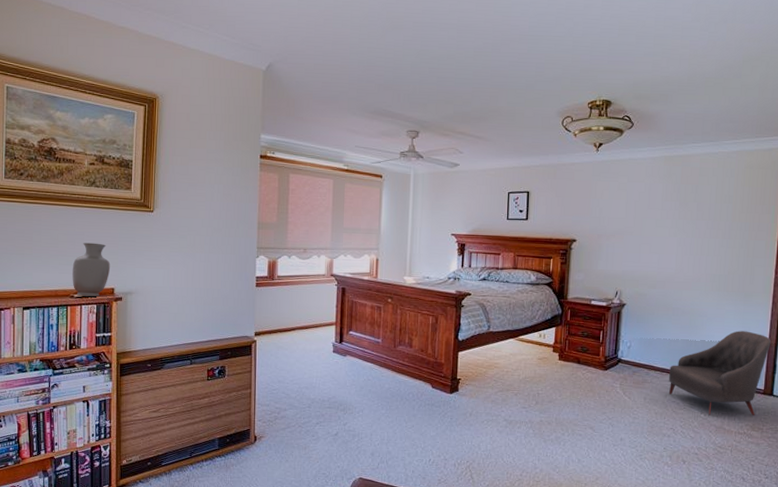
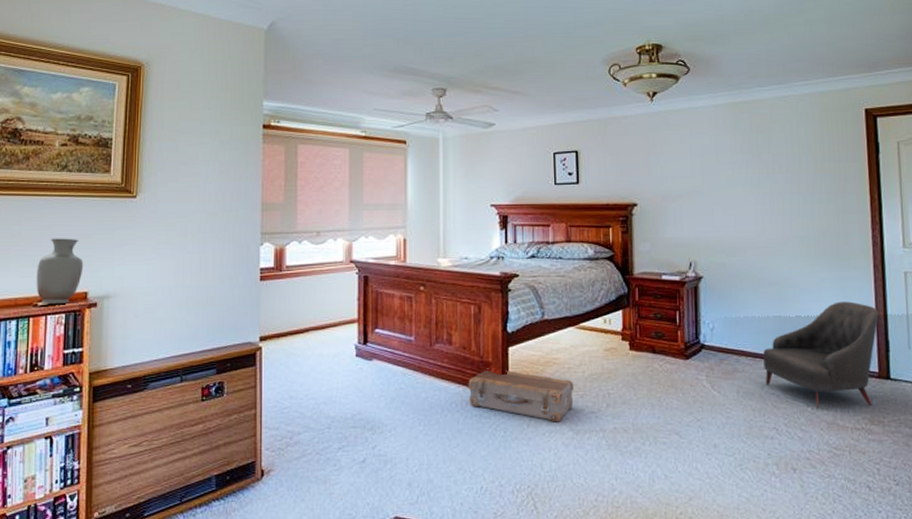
suitcase: none [423,368,510,414] -> present [468,368,574,422]

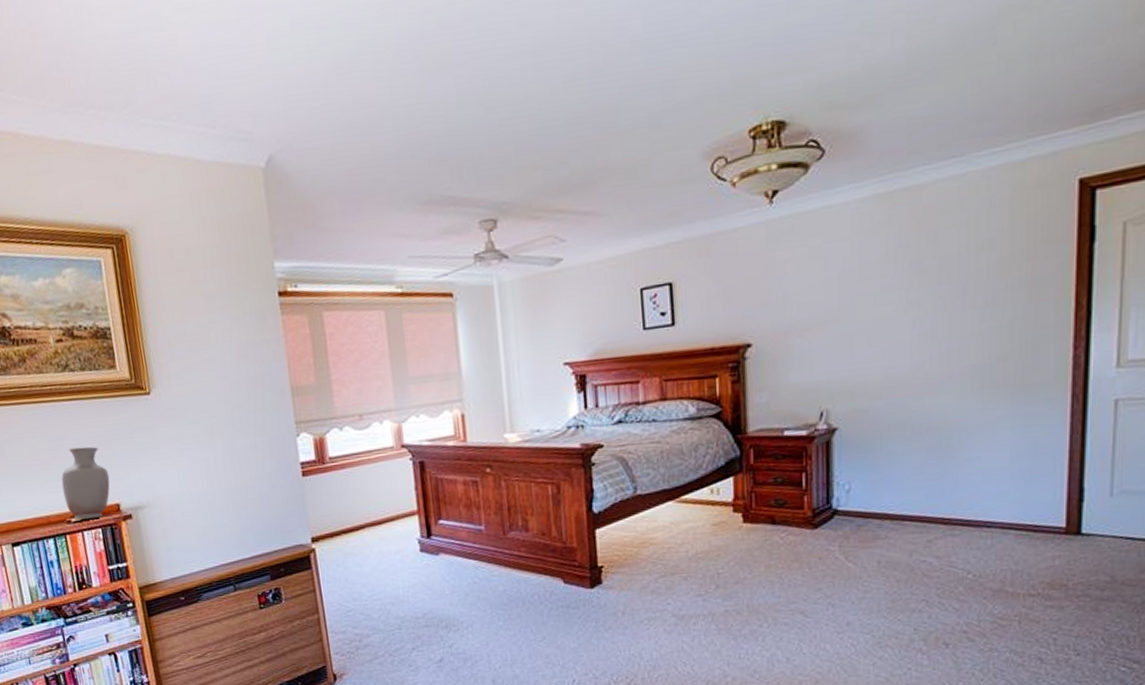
suitcase: present [468,368,574,422] -> none [550,554,676,609]
leather: present [763,301,879,409] -> none [914,443,1072,575]

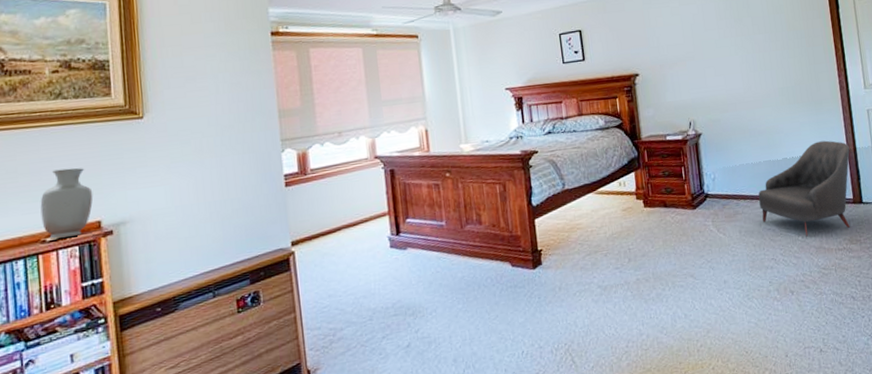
leather: none [914,443,1072,575] -> present [758,140,851,237]

